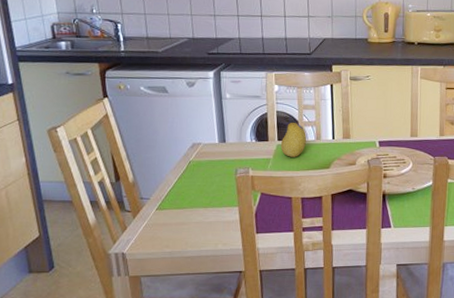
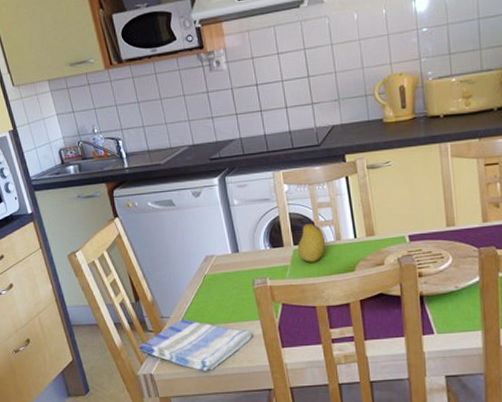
dish towel: none [114,201,229,252] -> present [139,319,252,371]

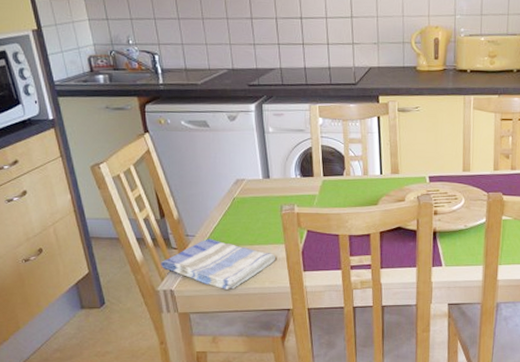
fruit: present [297,223,326,262] -> none [326,156,354,194]

